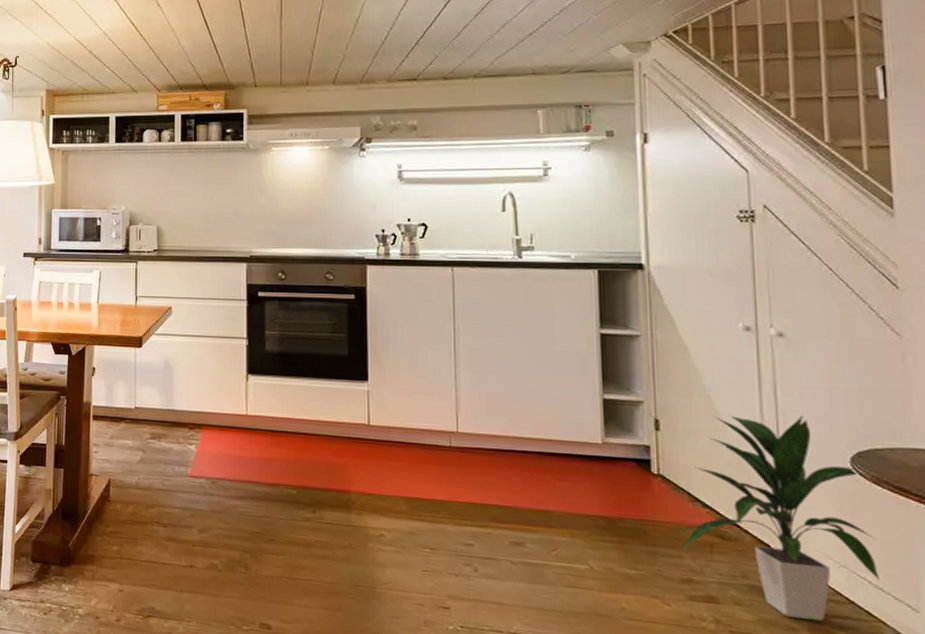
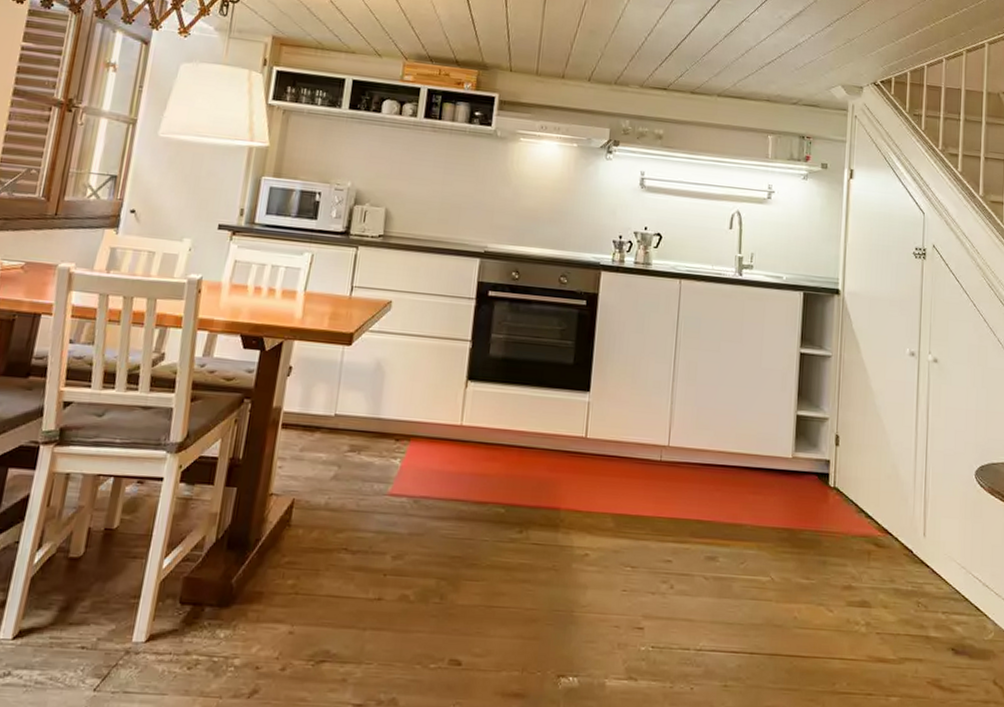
indoor plant: present [682,415,879,622] -> none [846,432,987,619]

